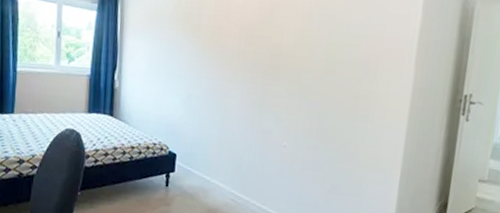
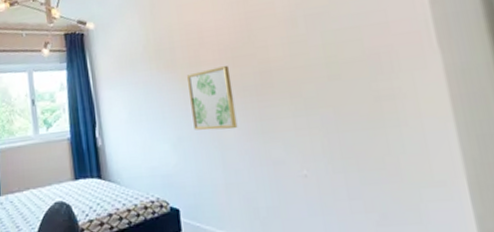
wall art: none [204,41,246,98] -> present [186,66,238,131]

